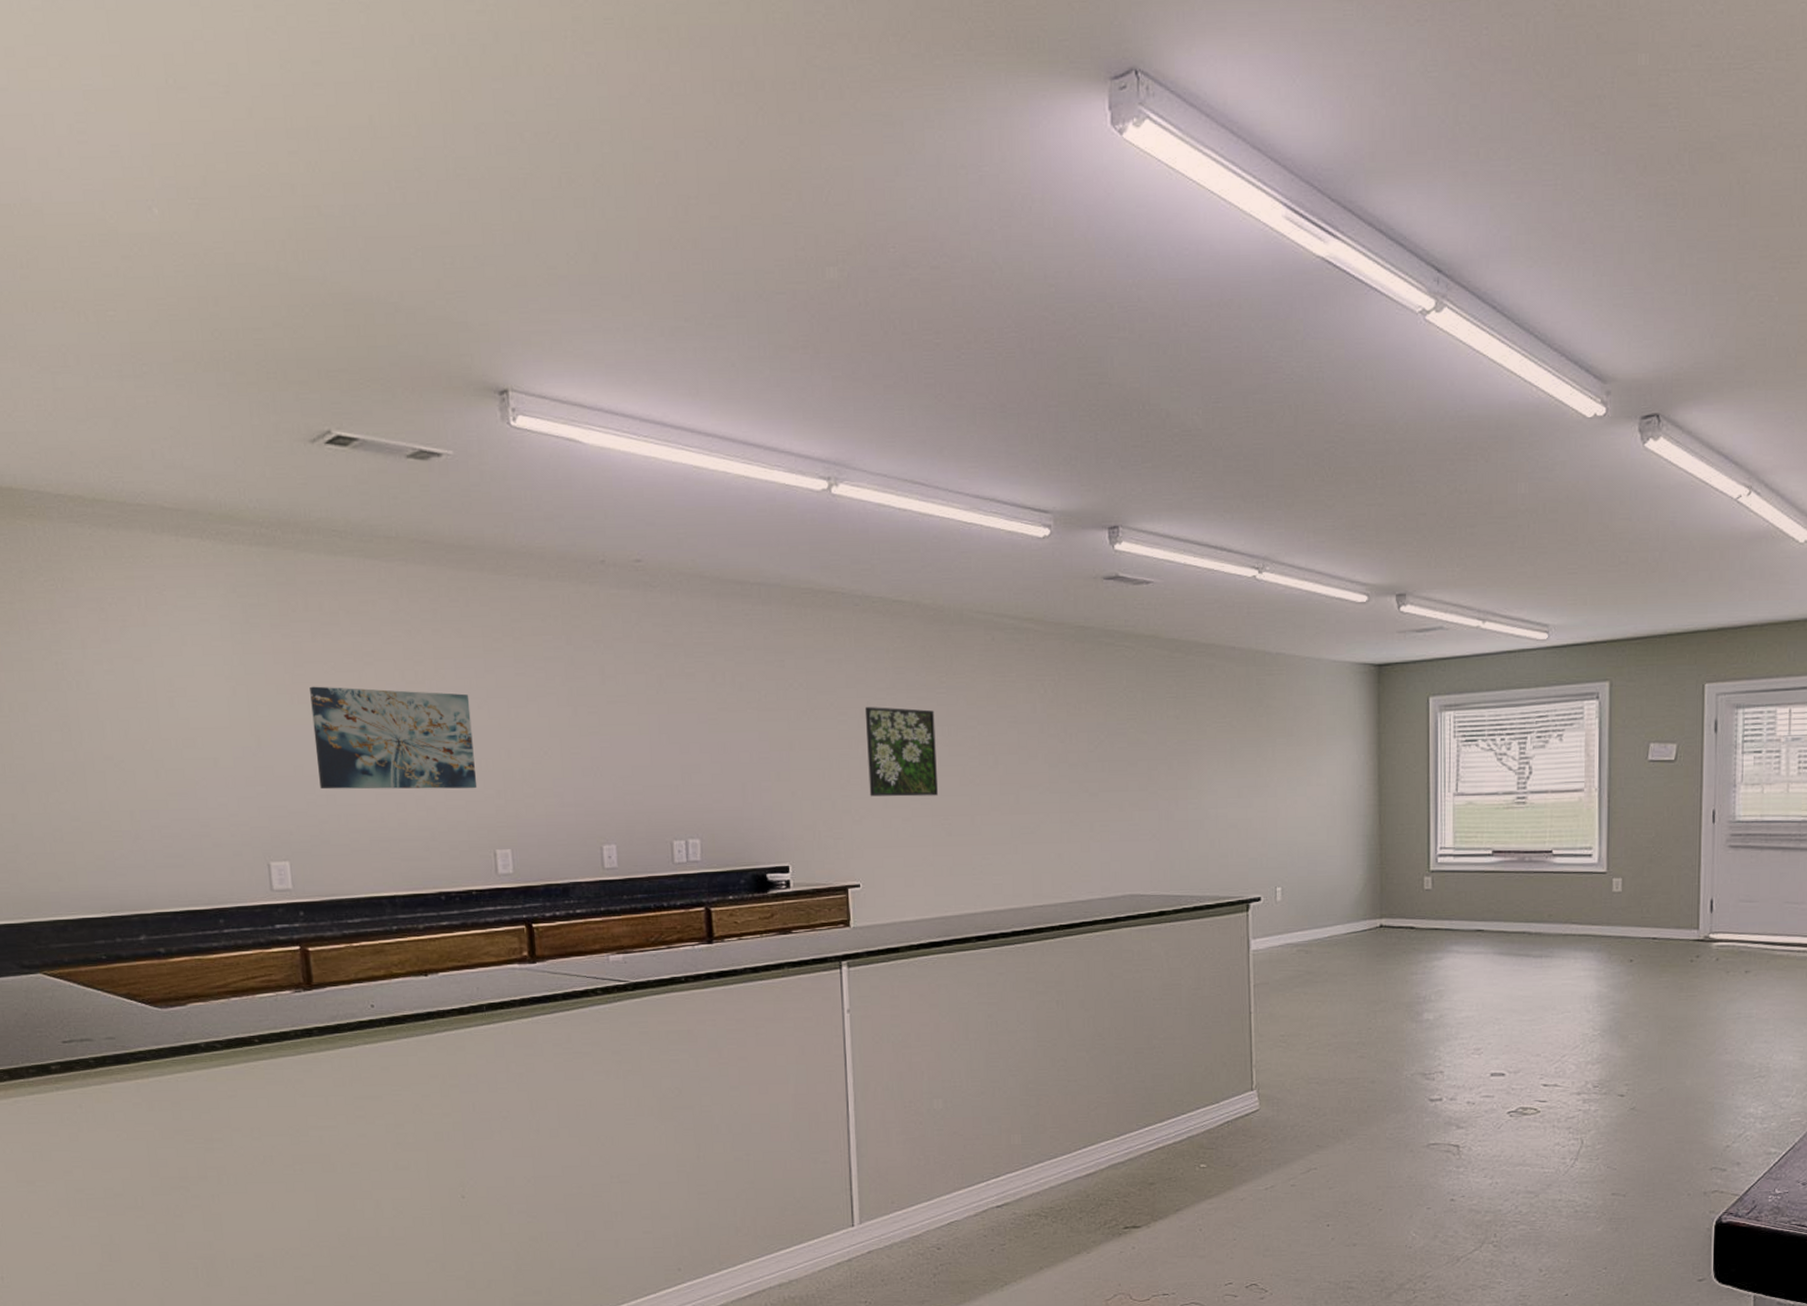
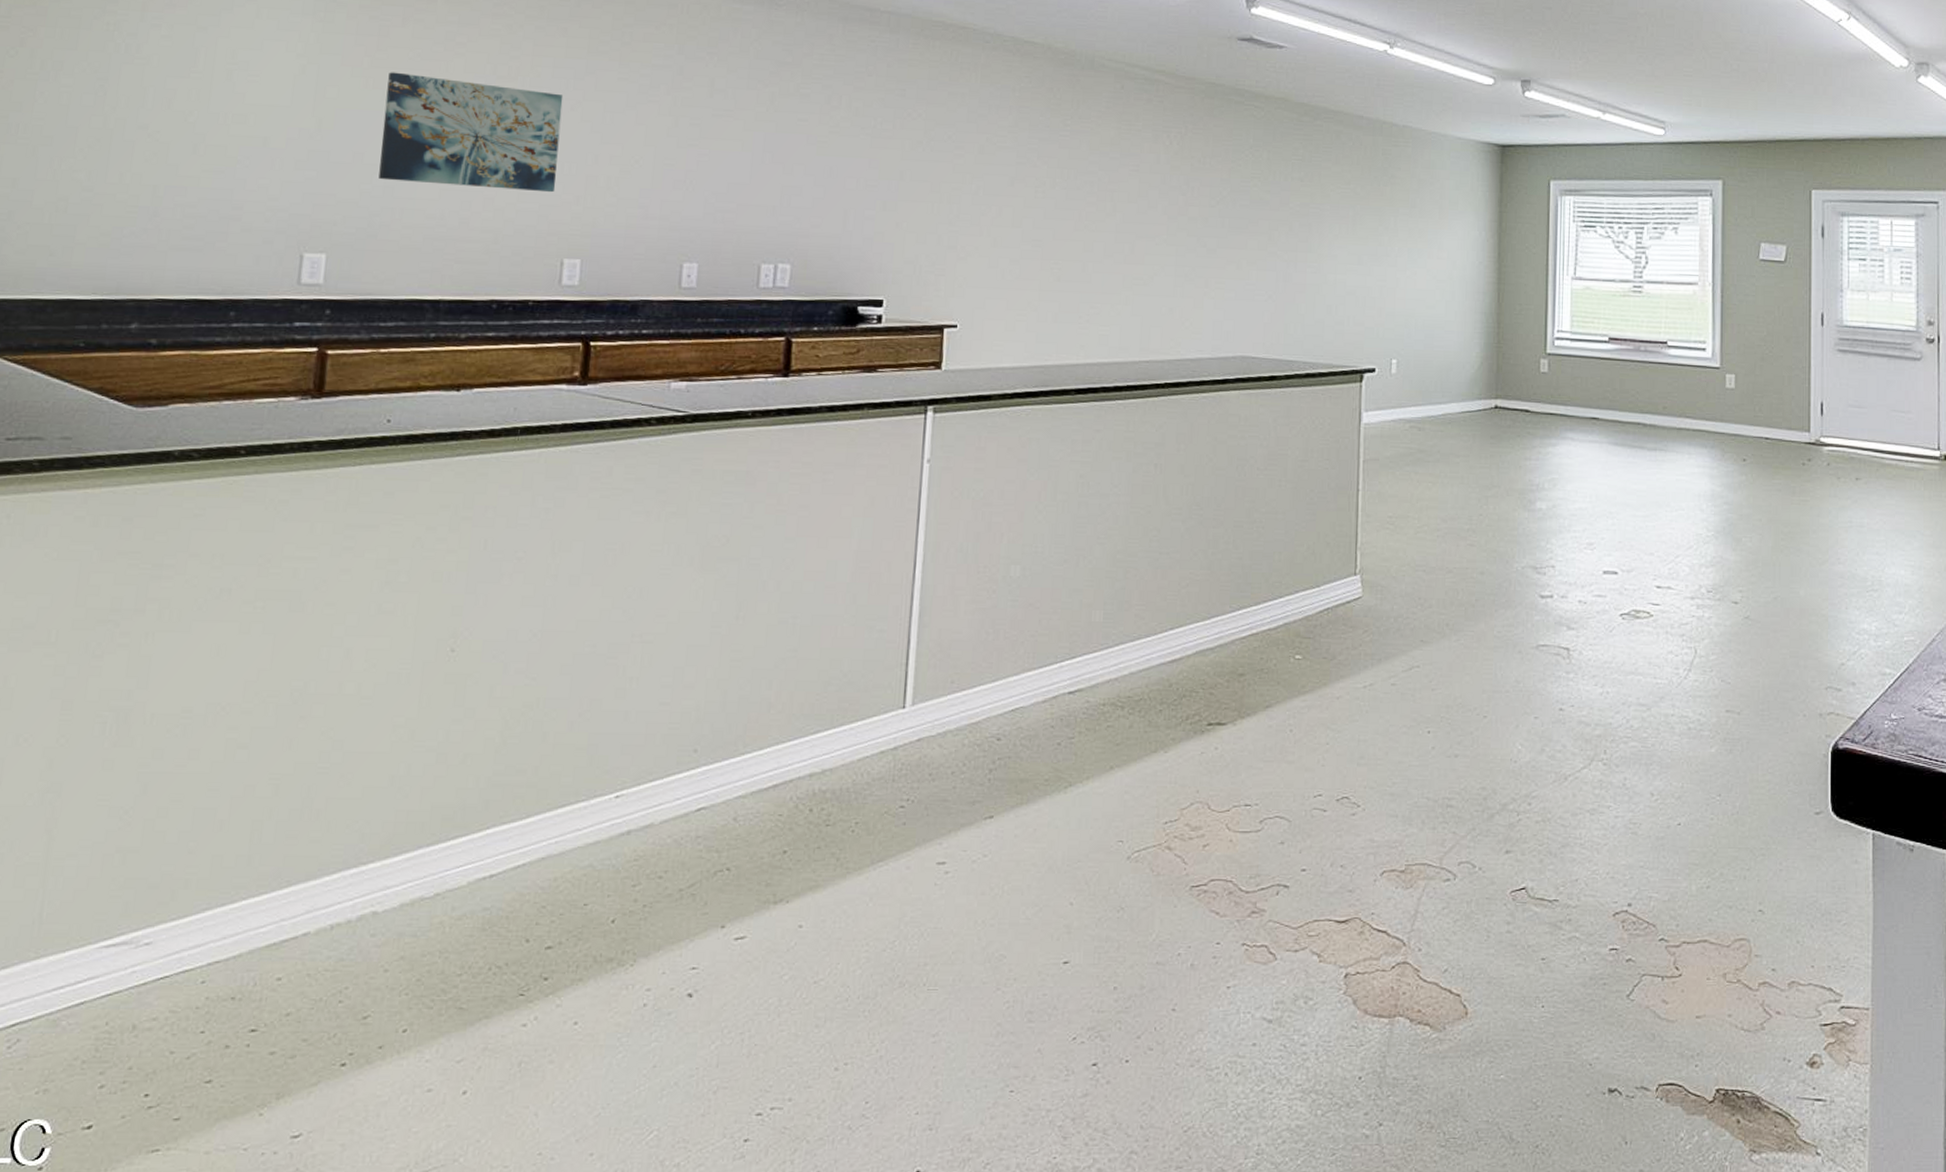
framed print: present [864,707,938,797] -> none [978,143,1055,239]

